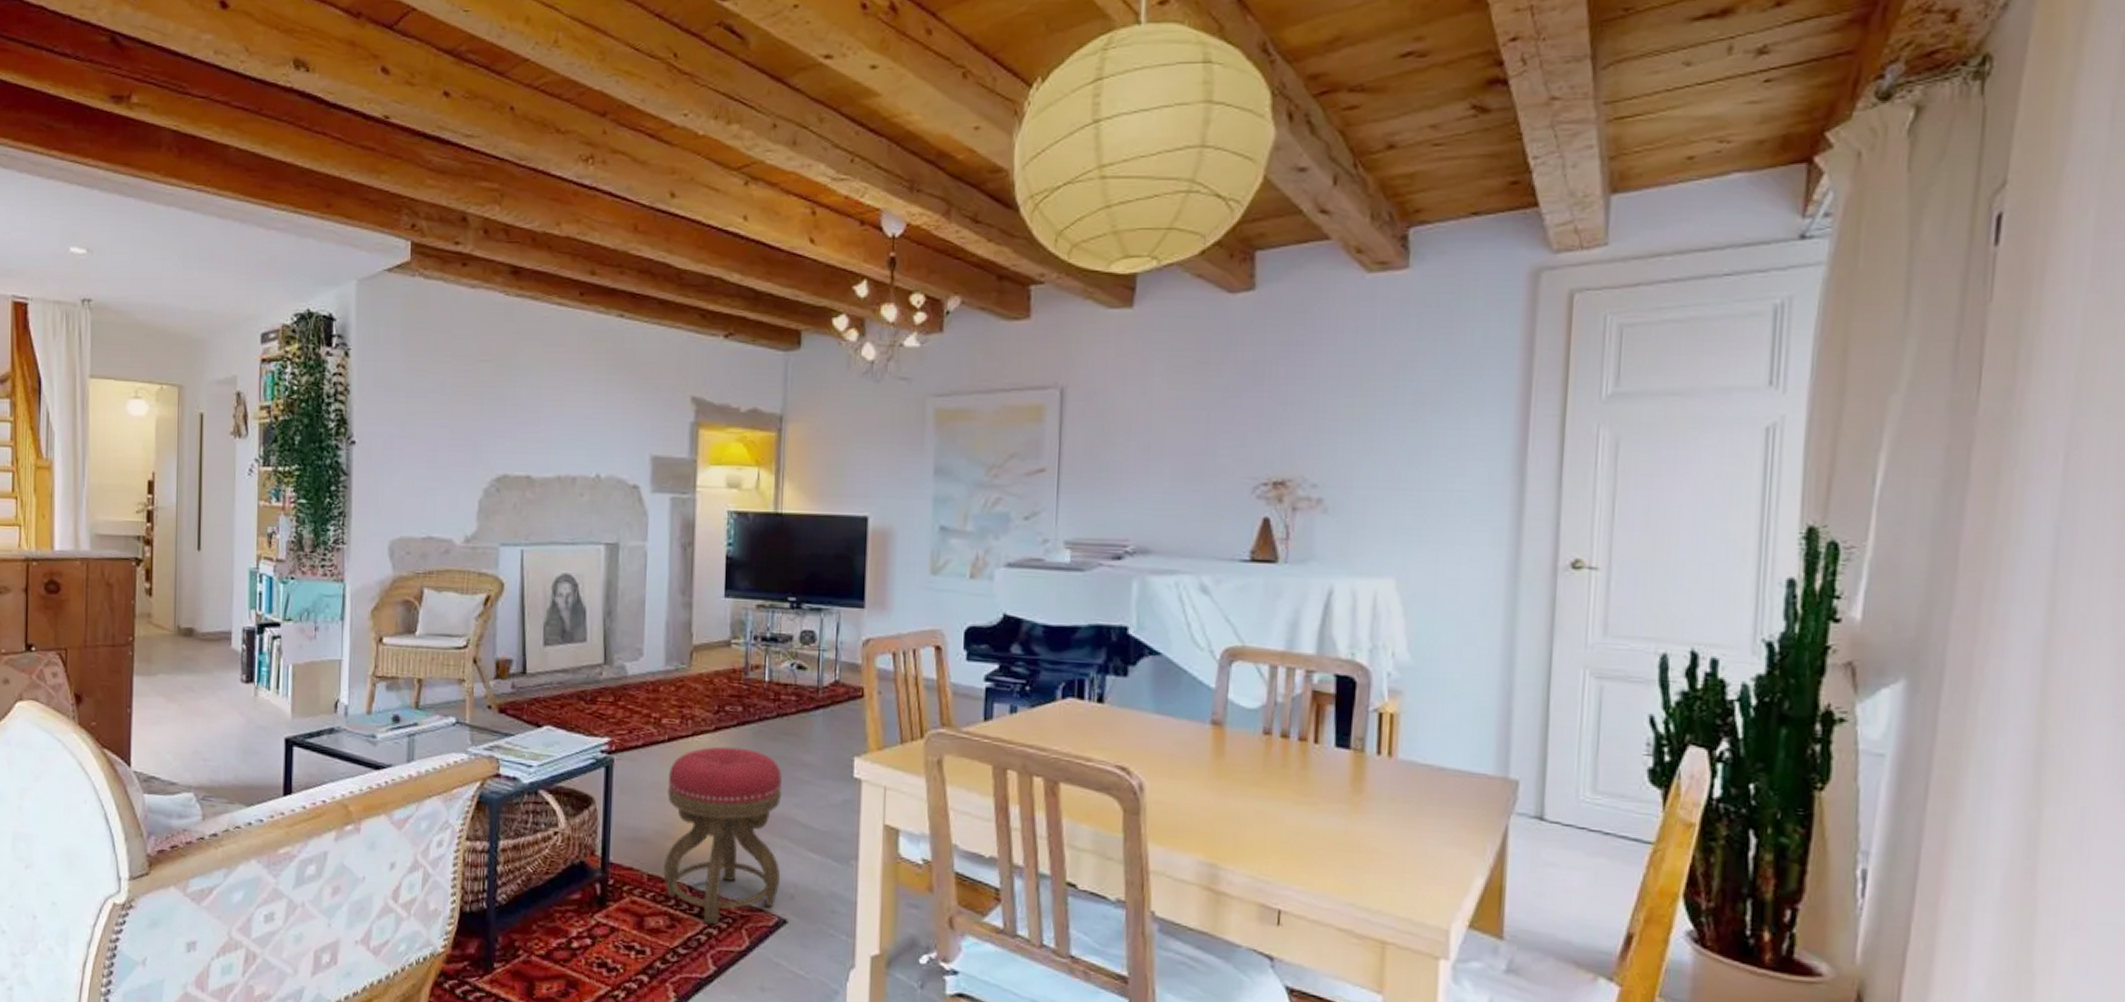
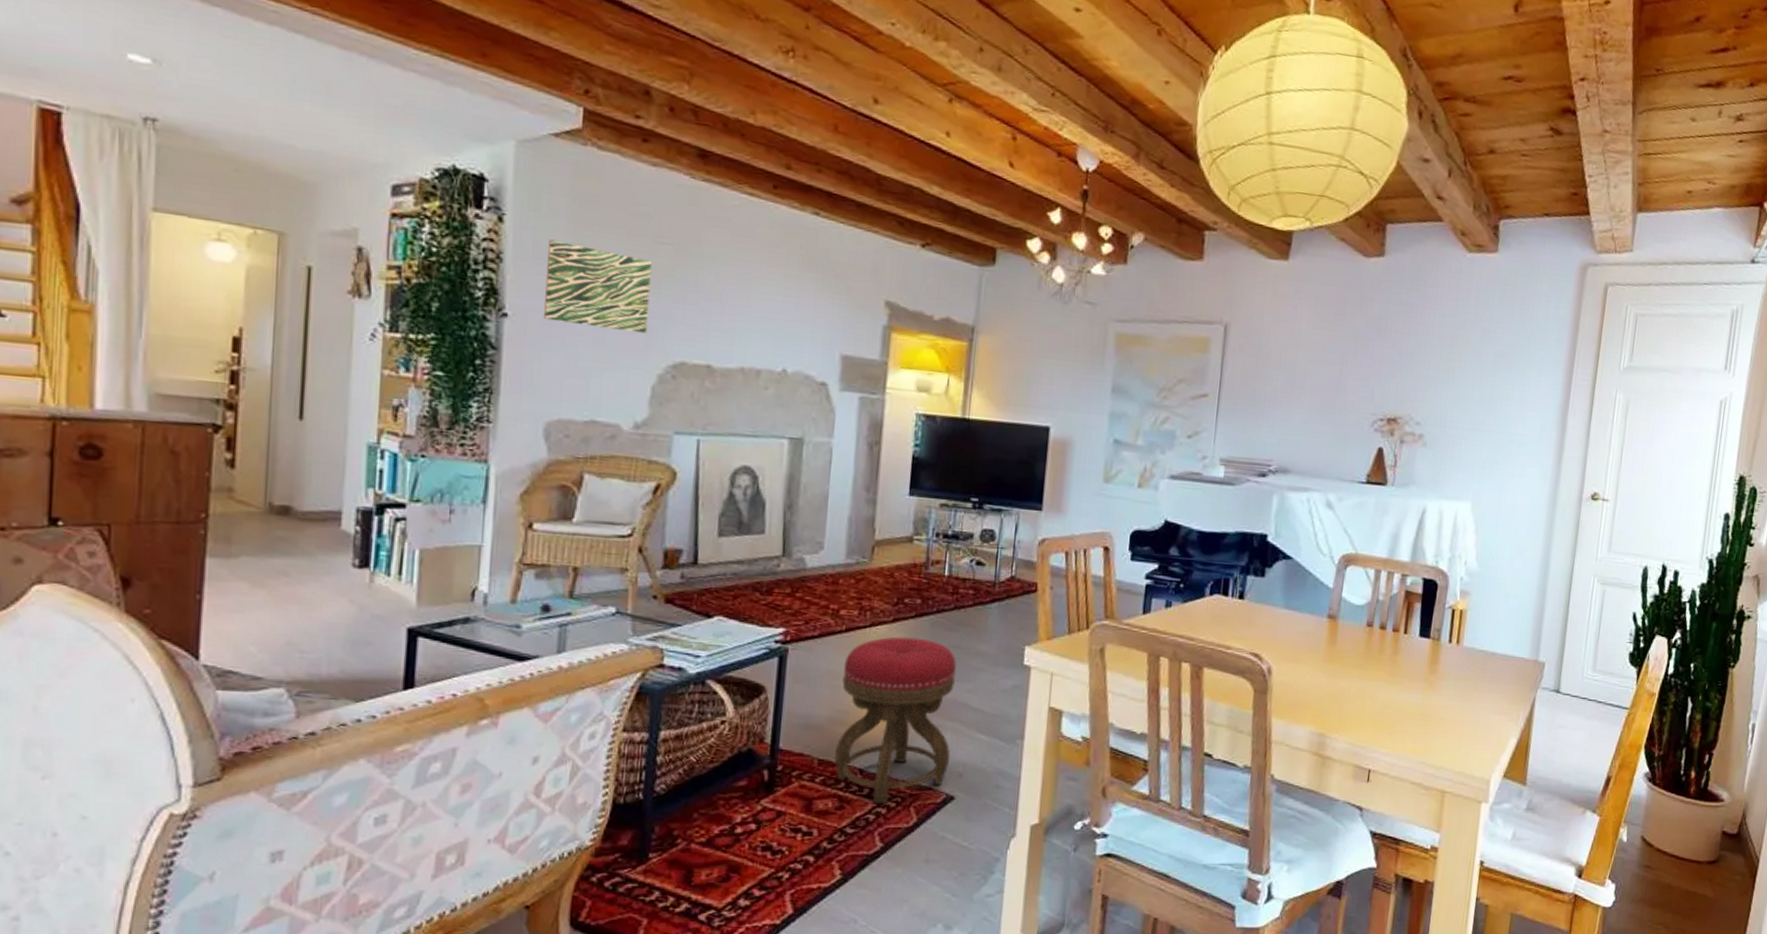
wall art: none [384,368,475,450] -> present [543,239,652,334]

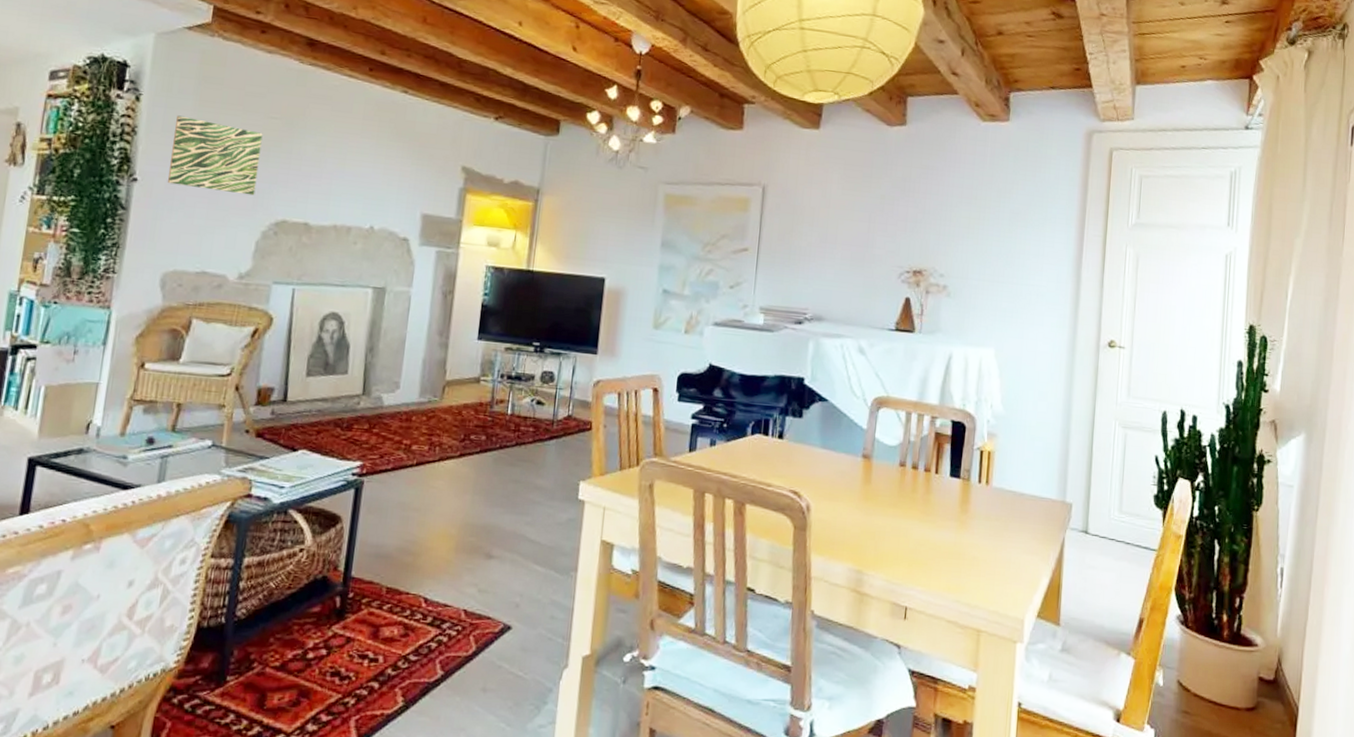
stool: present [834,636,956,805] -> none [401,471,516,633]

